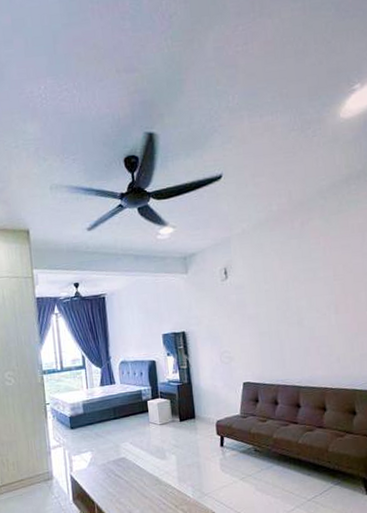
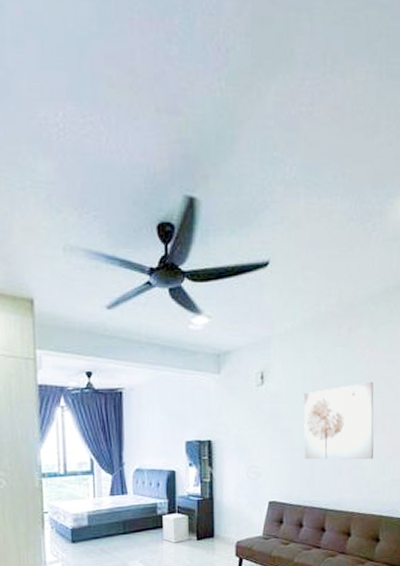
wall art: none [265,267,341,342] -> present [303,382,374,460]

